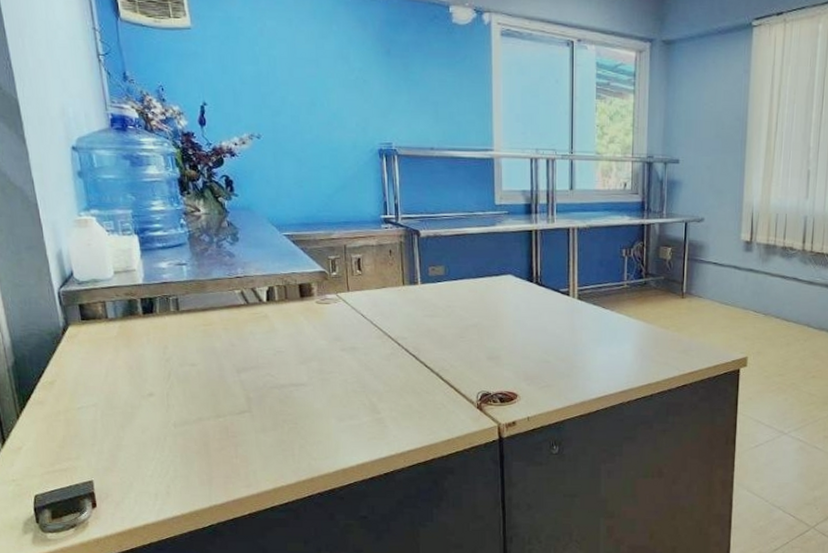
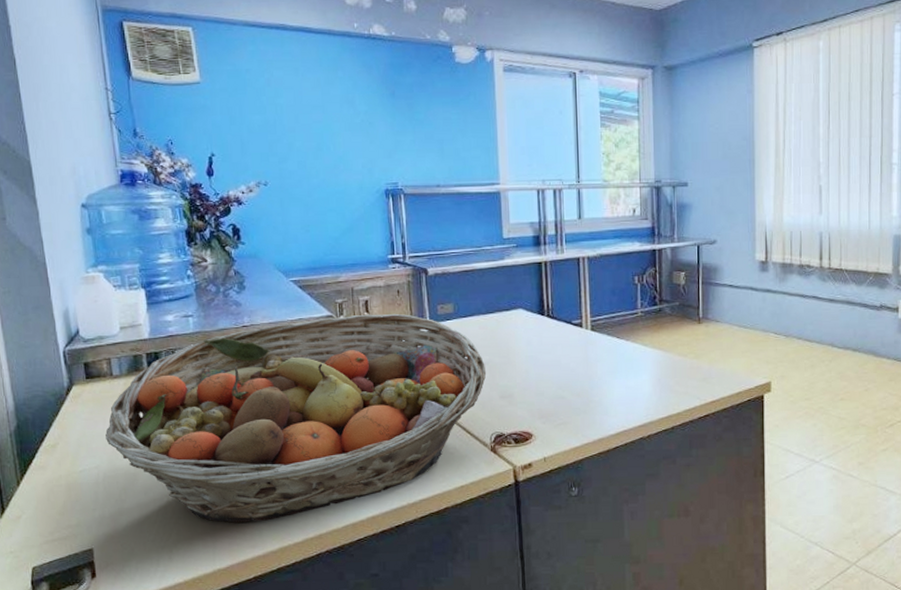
fruit basket: none [102,272,475,464] -> present [105,313,487,523]

